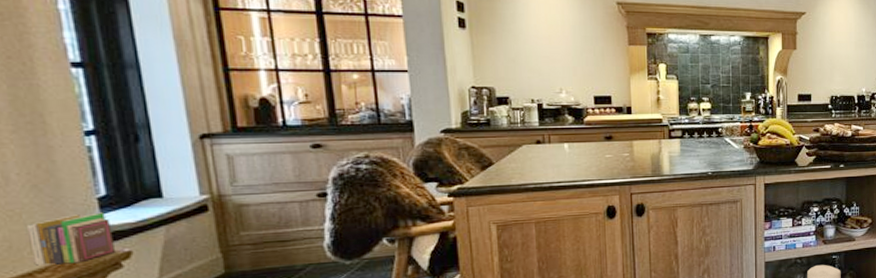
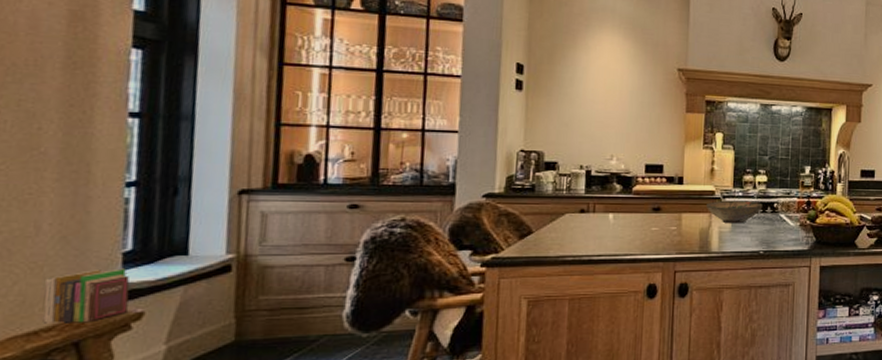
bowl: none [656,127,708,149] -> present [706,200,763,224]

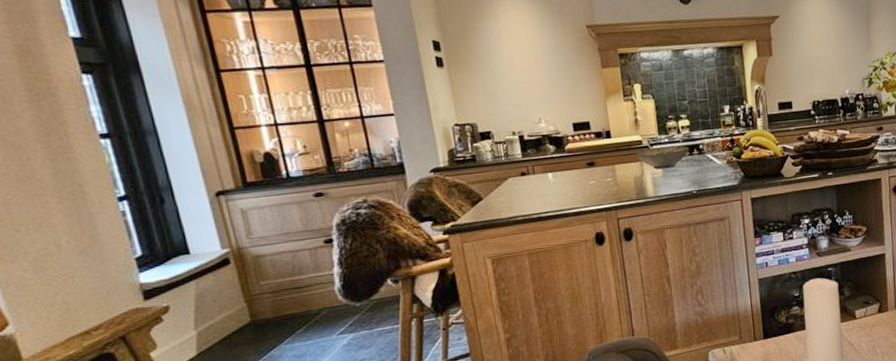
books: present [43,268,130,324] -> none [80,271,155,324]

